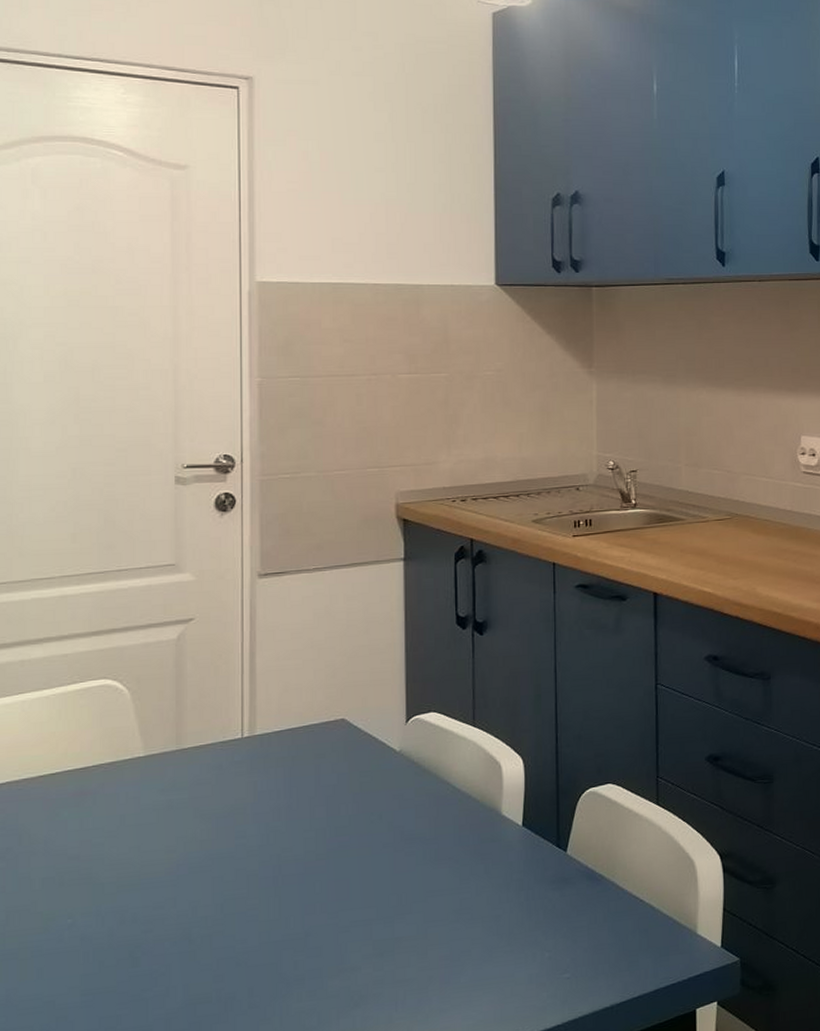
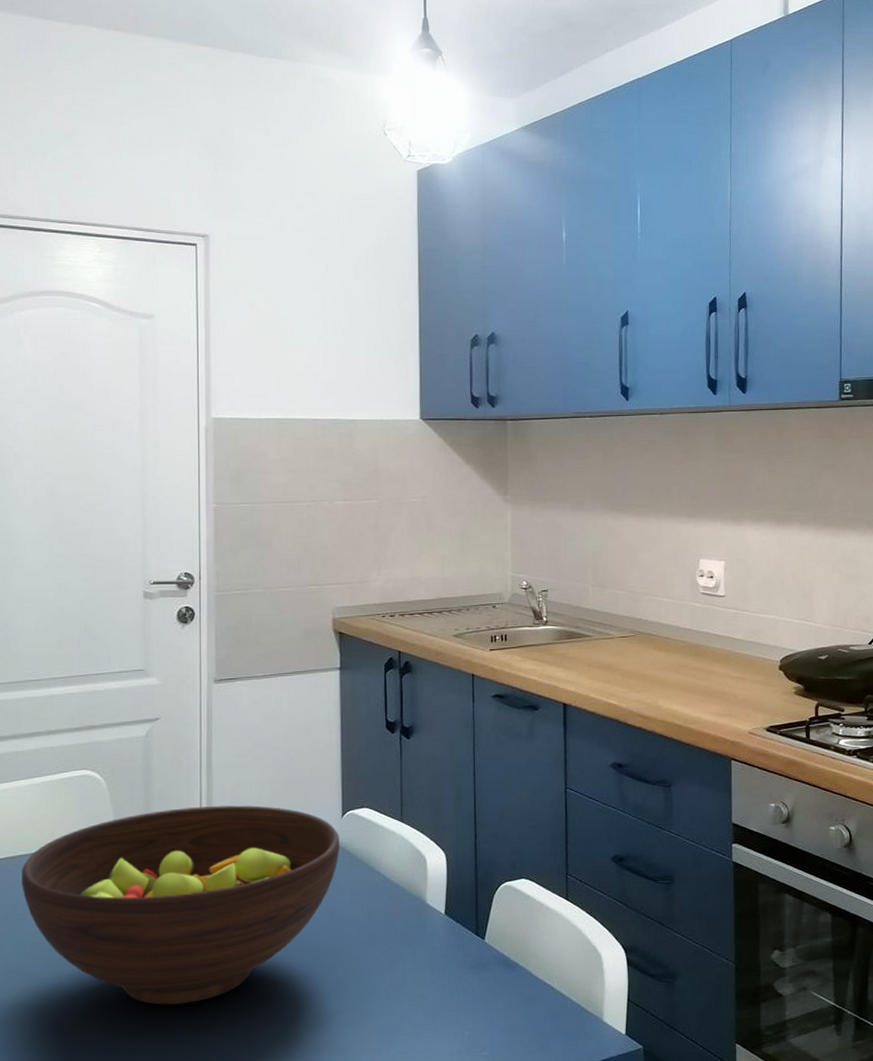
fruit bowl: none [28,713,403,942] -> present [22,805,340,1005]

